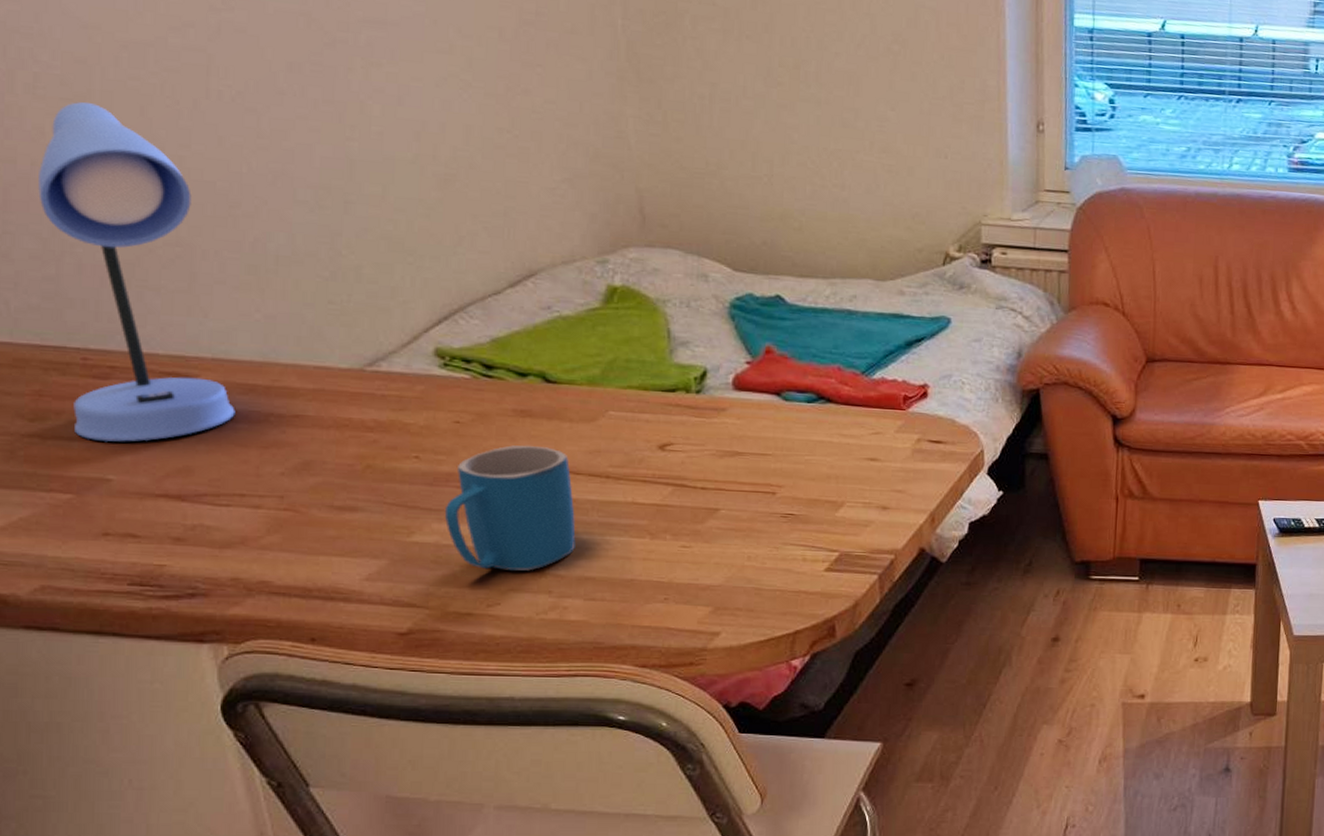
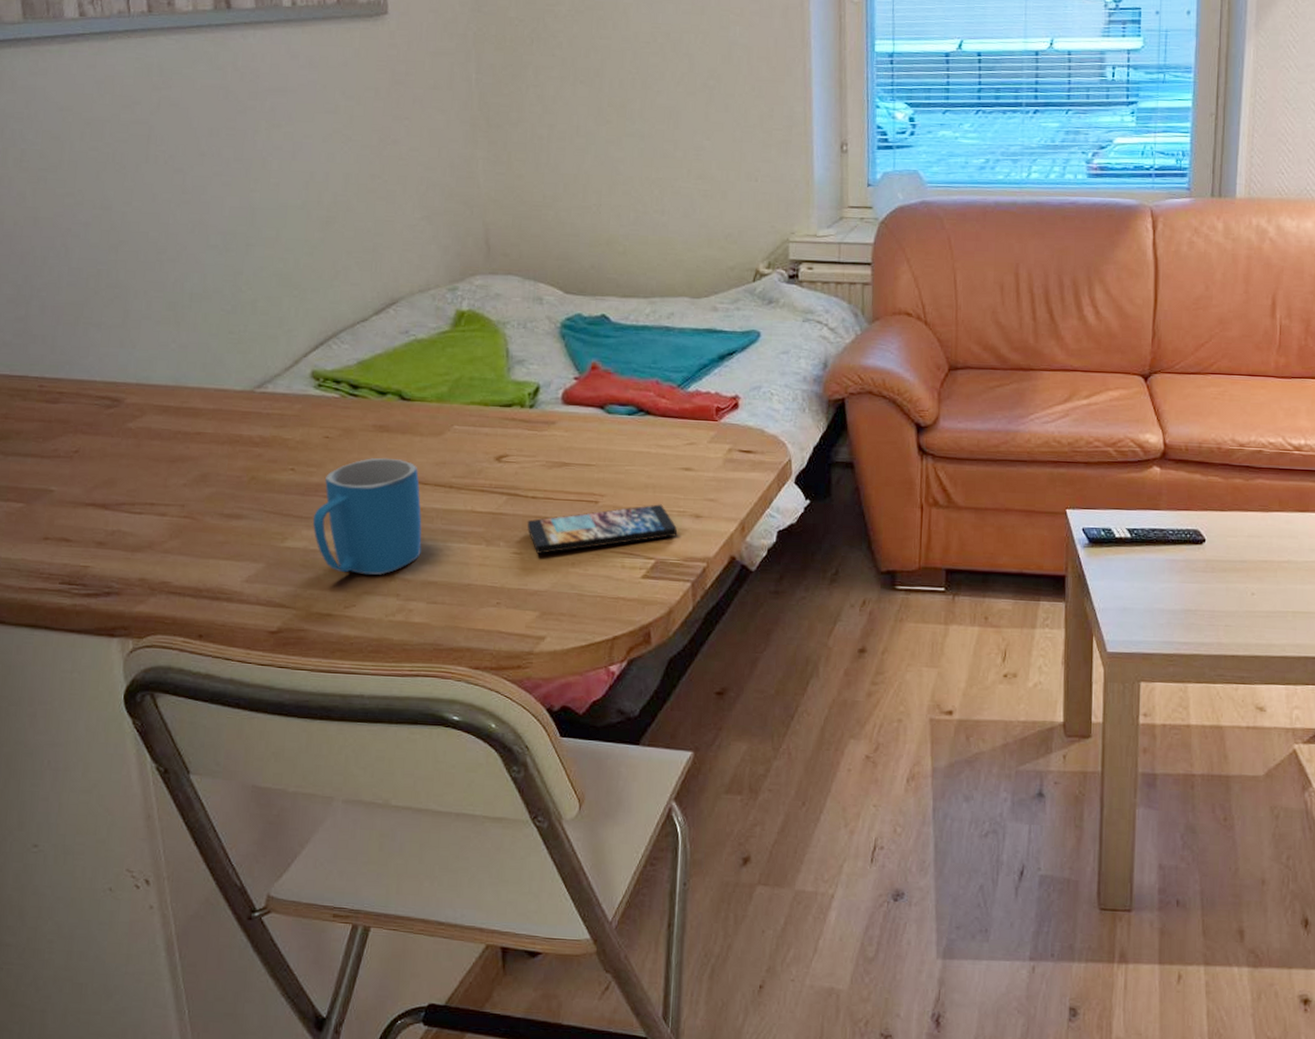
desk lamp: present [38,102,236,443] -> none [17,171,152,458]
smartphone: none [696,495,863,547] -> present [527,504,678,554]

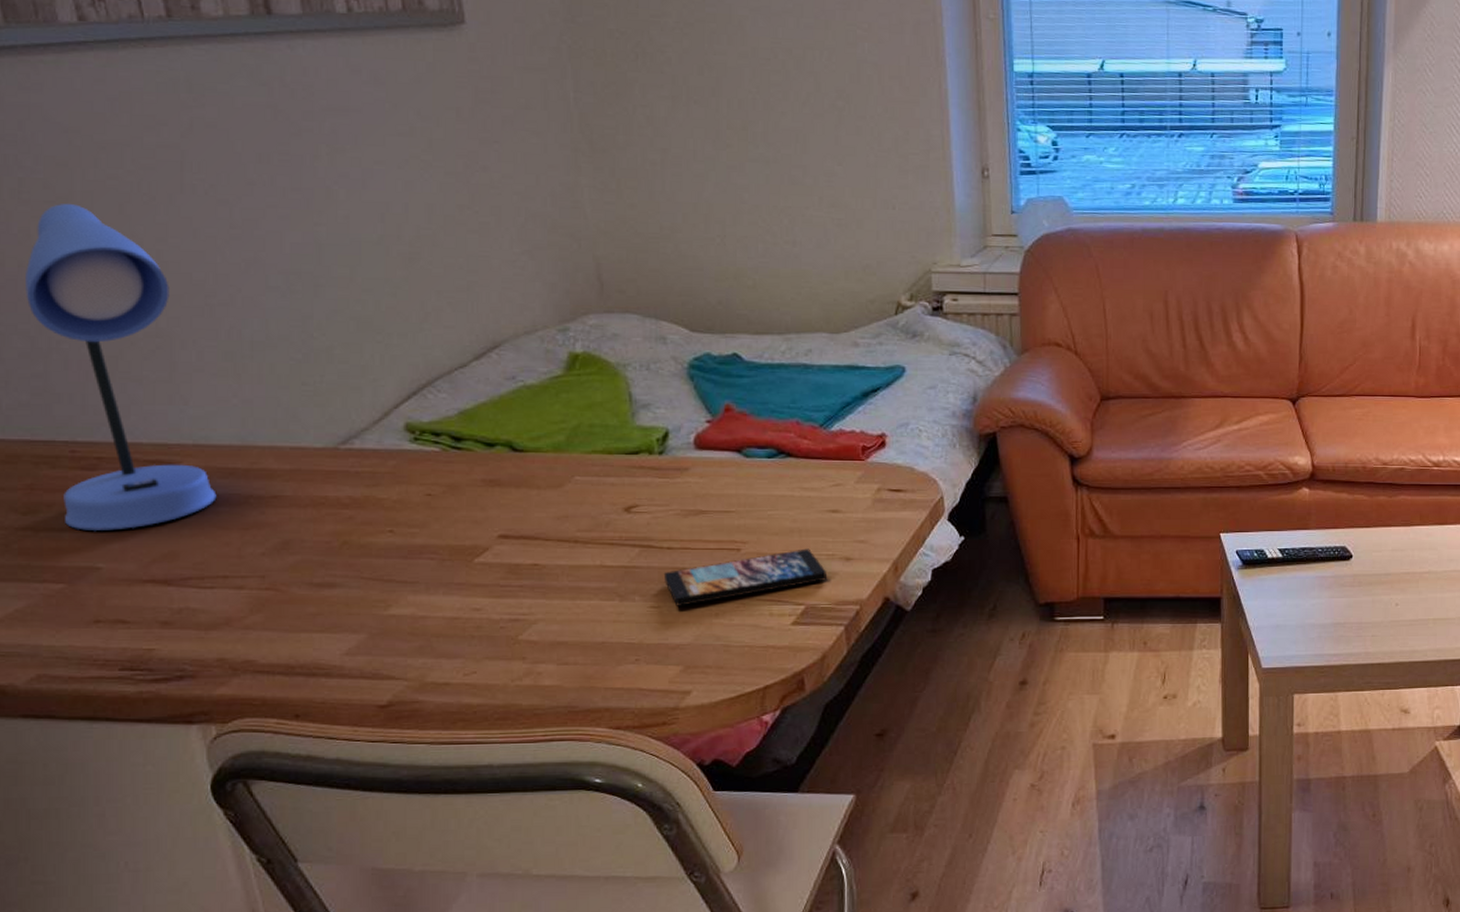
desk lamp: none [17,171,152,458] -> present [26,204,217,532]
mug: present [313,457,422,575] -> none [419,514,547,639]

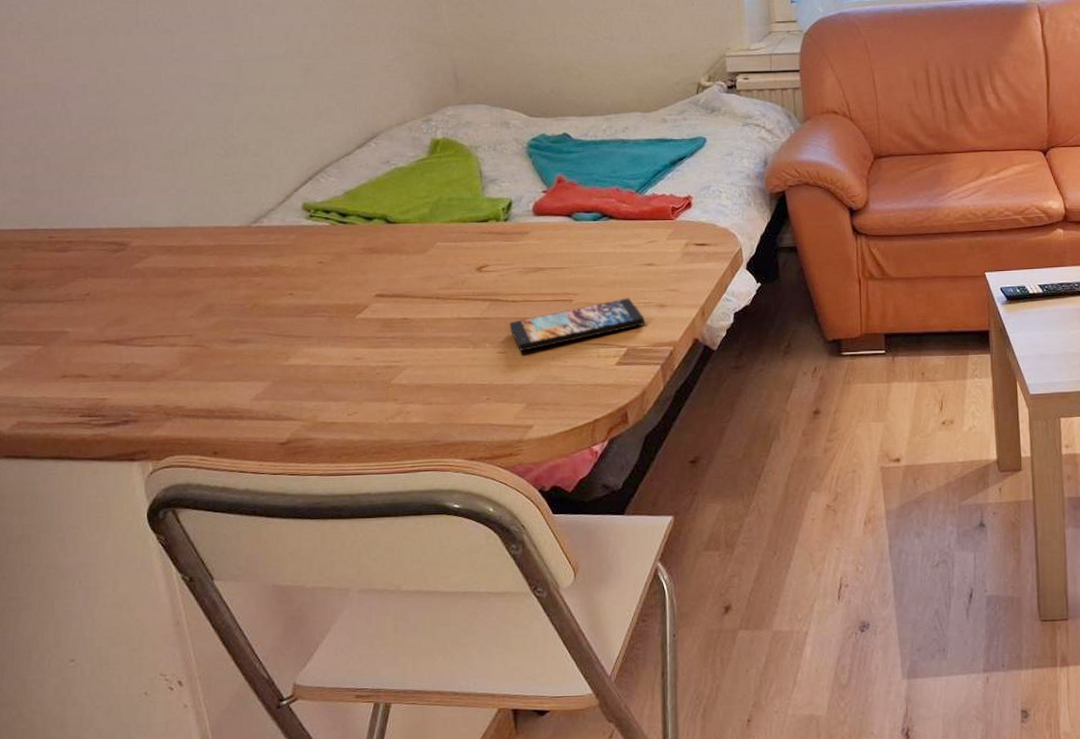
desk lamp: present [26,204,217,532] -> none [20,40,157,302]

